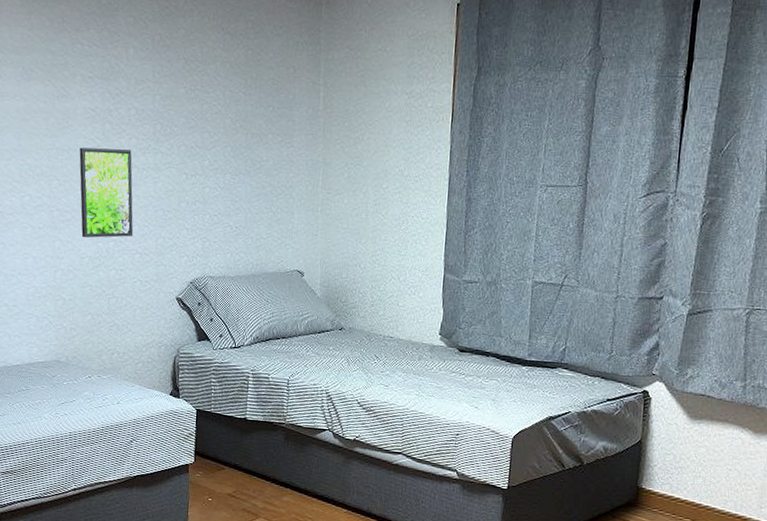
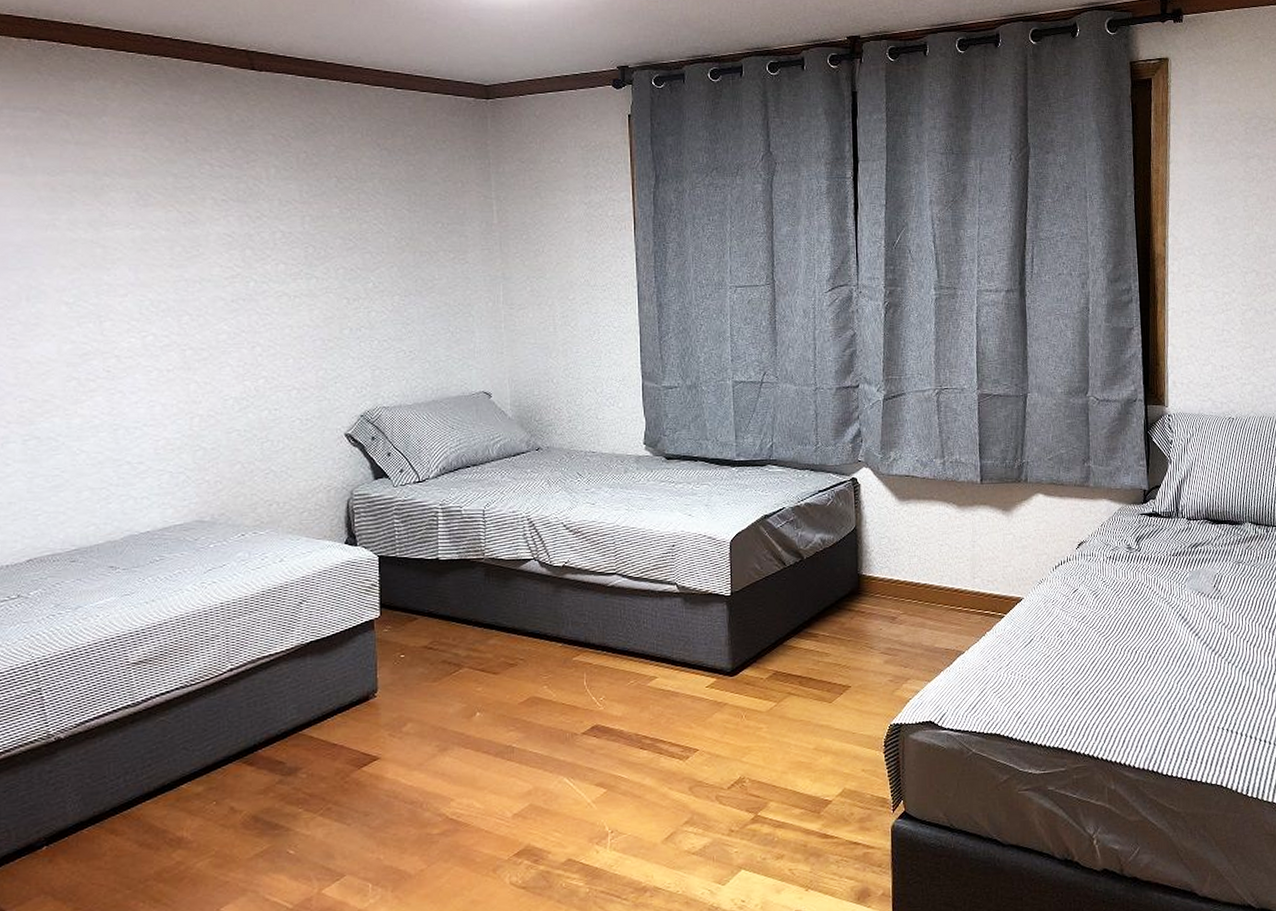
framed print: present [79,147,134,238] -> none [215,277,288,378]

